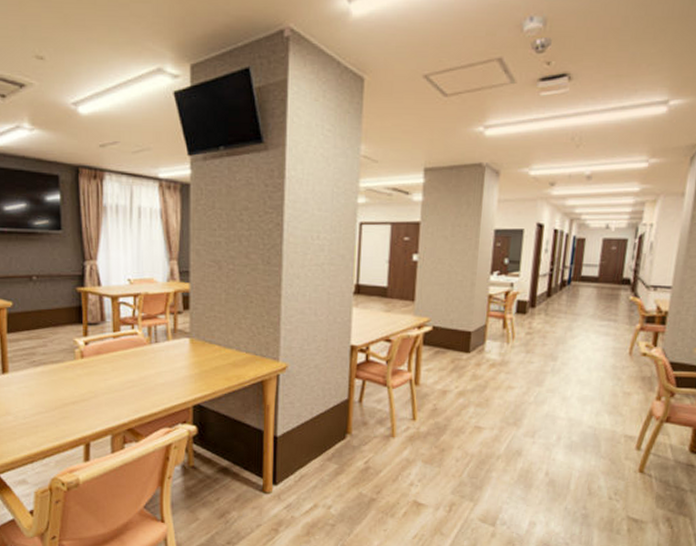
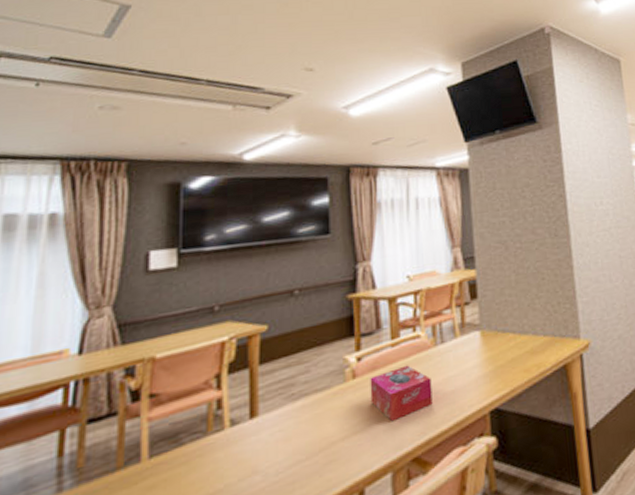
tissue box: none [95,355,146,398] -> present [370,365,433,422]

